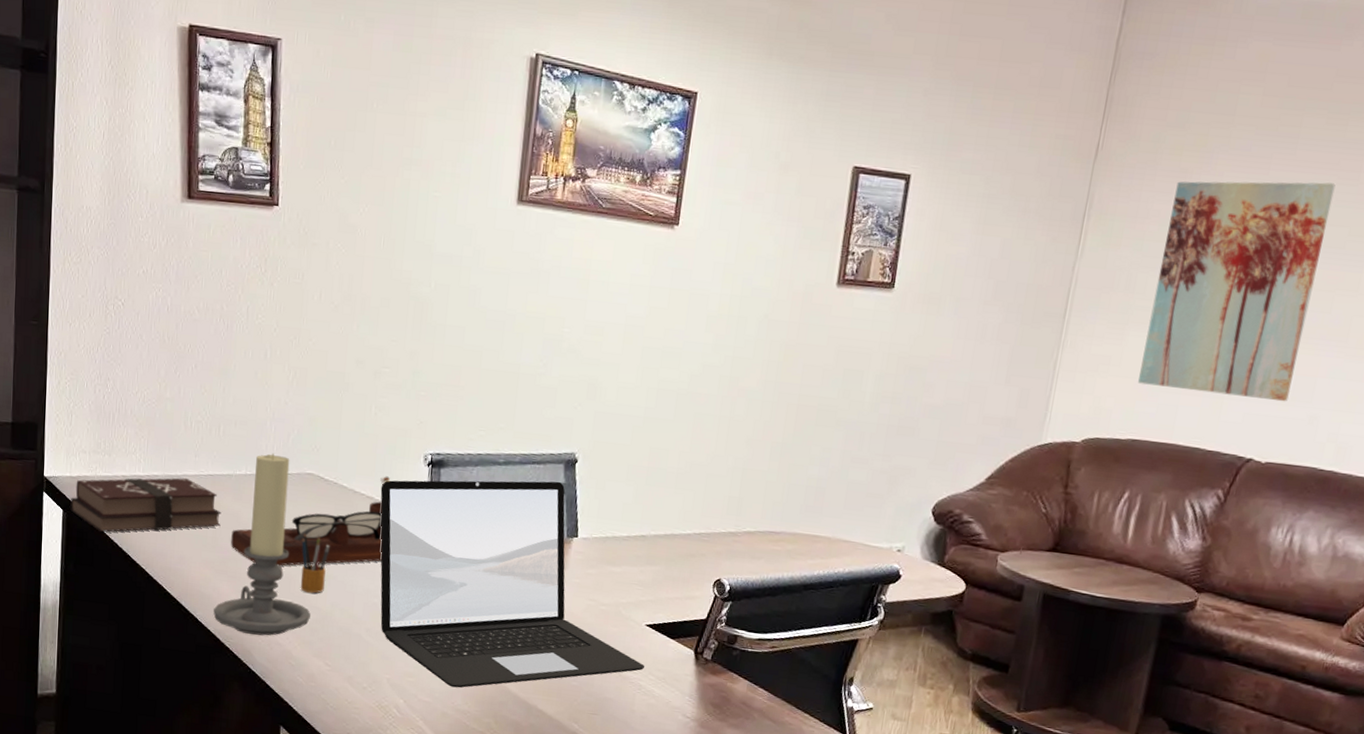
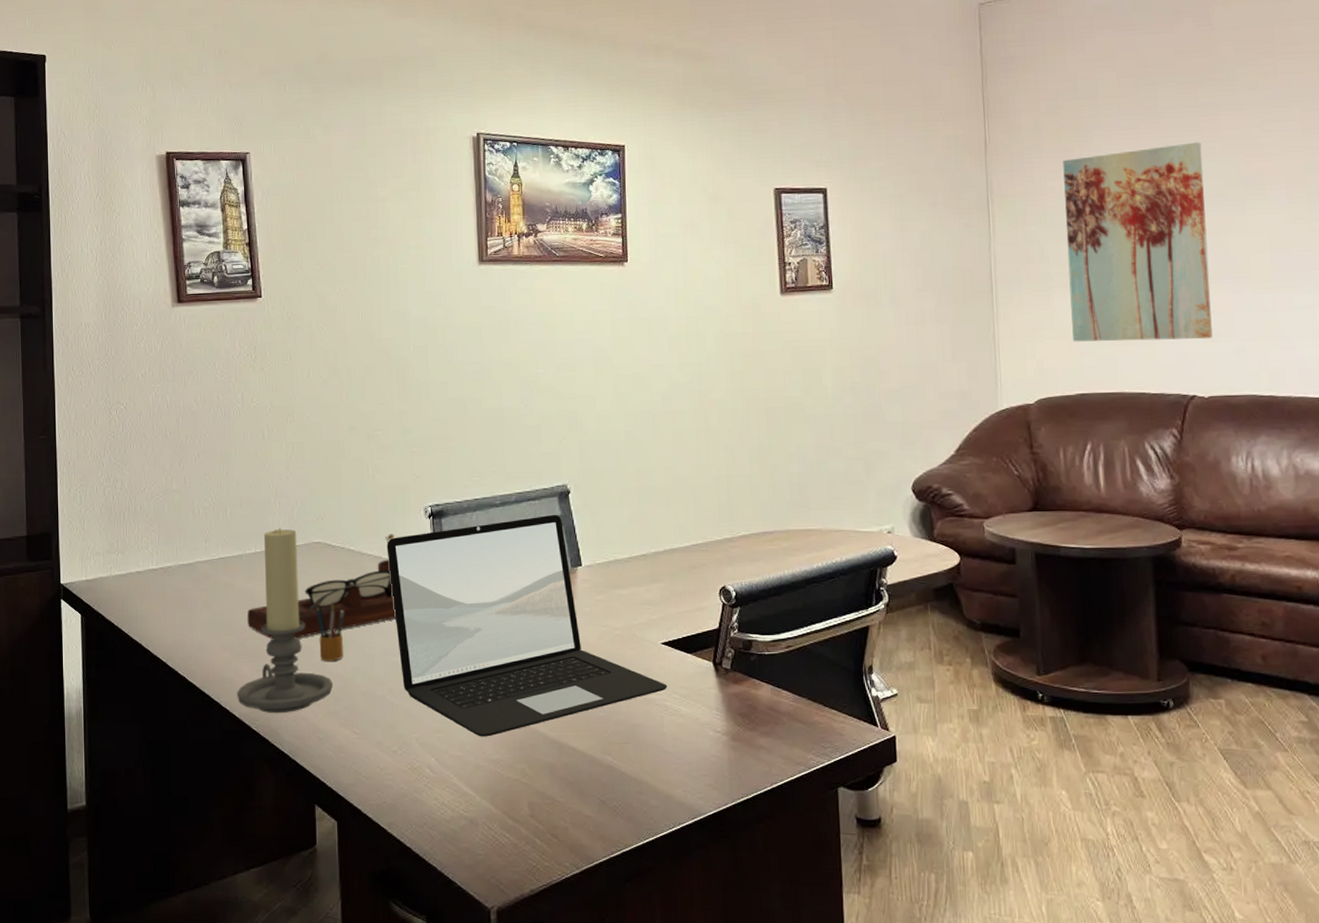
hardback book: present [70,477,222,533] -> none [88,564,236,632]

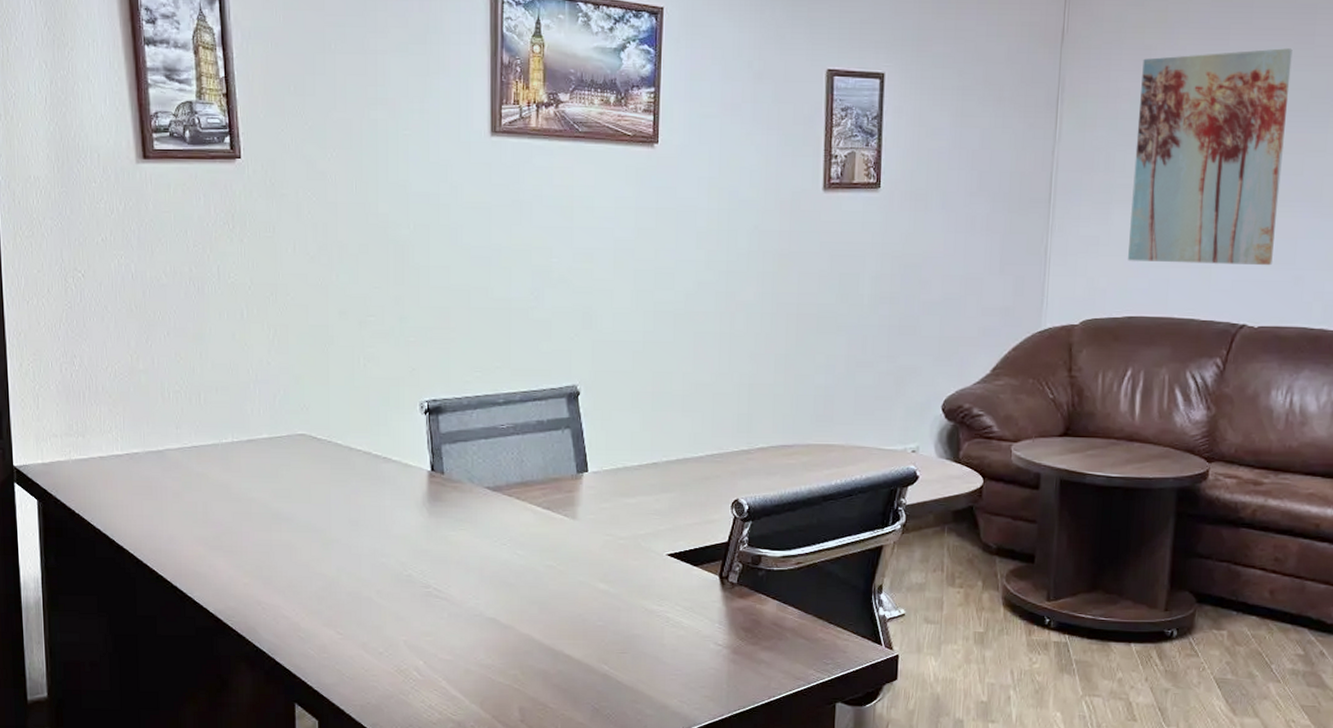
candle holder: present [237,527,333,713] -> none [212,416,316,610]
desk organizer: present [247,534,397,640] -> none [223,429,387,535]
pencil box: present [316,602,344,661] -> none [299,497,330,560]
laptop: present [386,514,668,737] -> none [377,416,671,642]

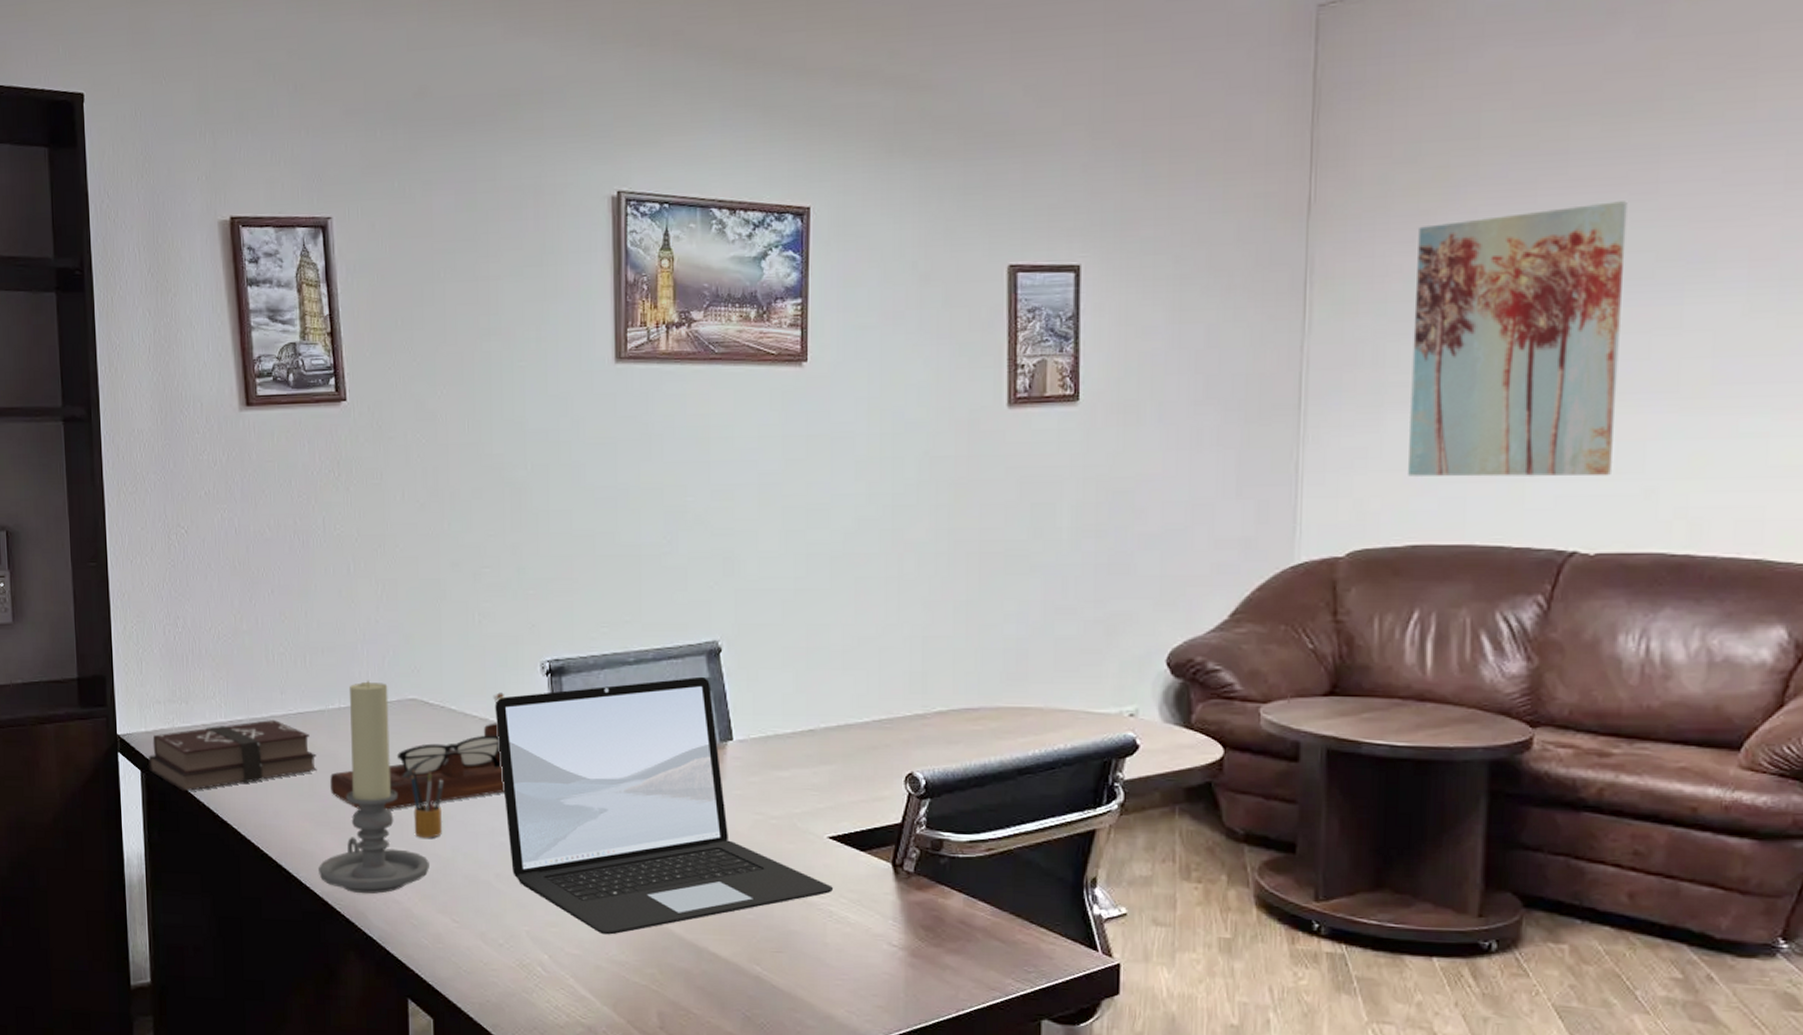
hardback book: none [45,452,211,520] -> present [148,719,317,792]
candle holder: none [212,416,316,610] -> present [319,680,429,894]
desk organizer: none [223,429,387,535] -> present [330,692,506,810]
pencil box: none [299,497,330,560] -> present [410,769,444,838]
laptop: none [377,416,671,642] -> present [495,676,834,935]

